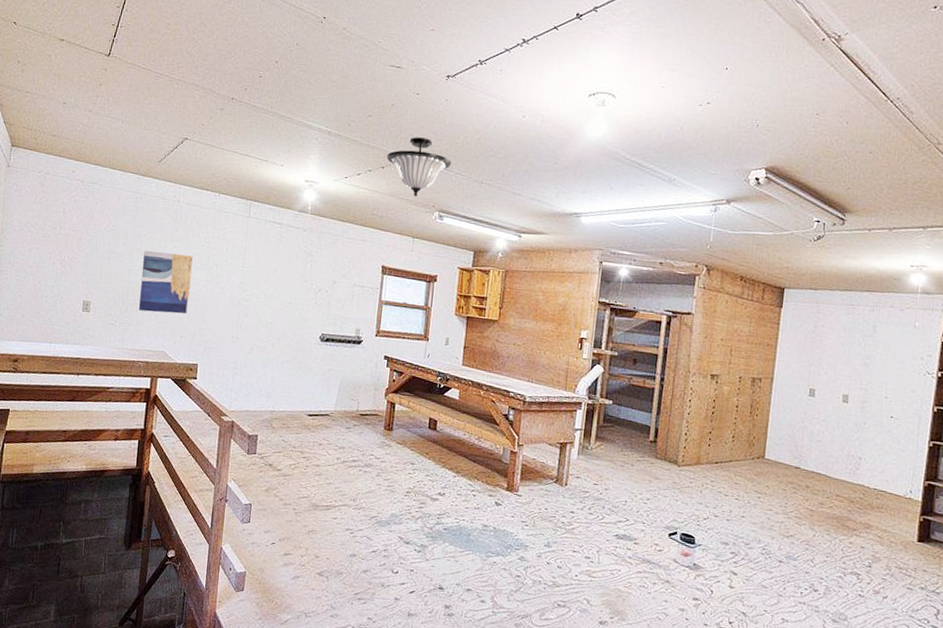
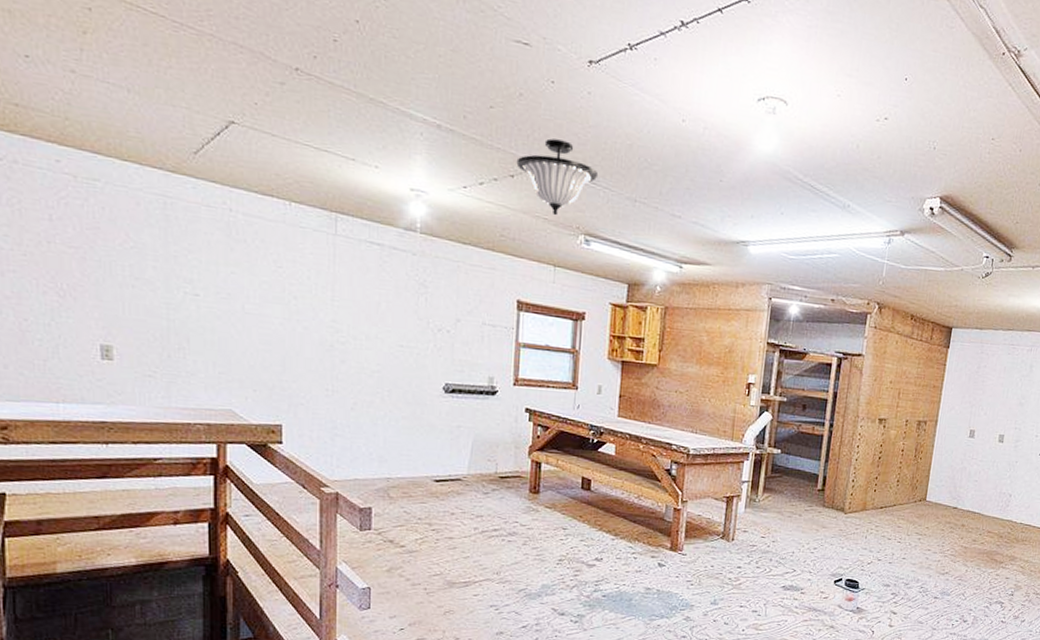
wall art: present [139,250,193,314] -> none [187,276,260,362]

